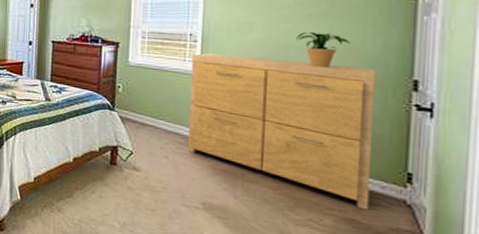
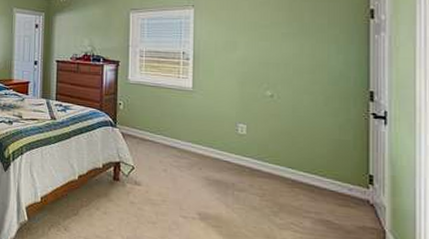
dresser: present [187,53,377,210] -> none [183,70,341,211]
potted plant: present [296,31,353,68] -> none [274,49,320,82]

